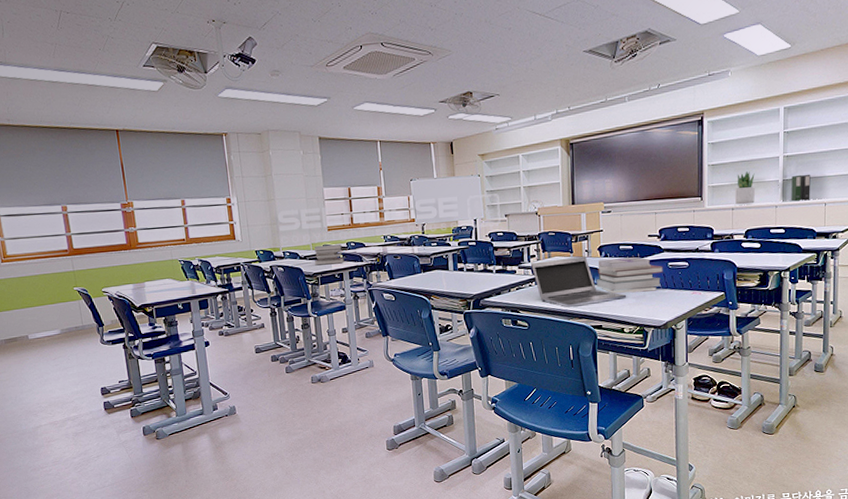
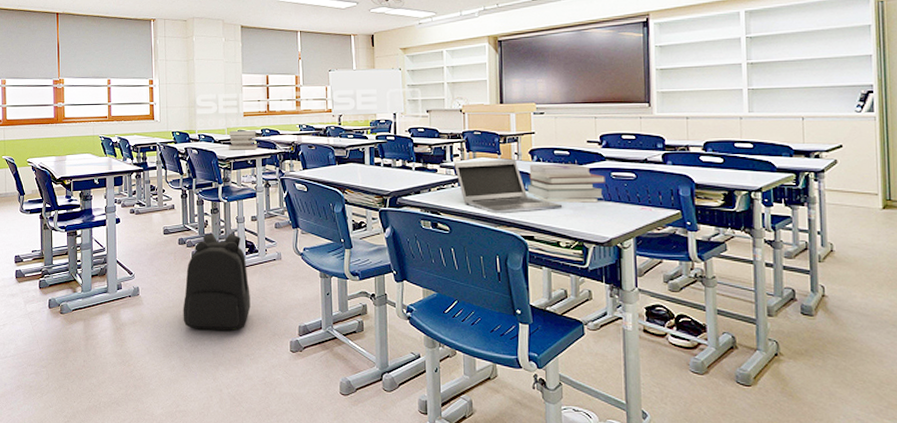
backpack: none [281,347,347,440] -> present [183,232,251,332]
planter: present [734,171,756,205] -> none [688,78,715,114]
binder: present [791,175,811,202] -> none [758,85,783,114]

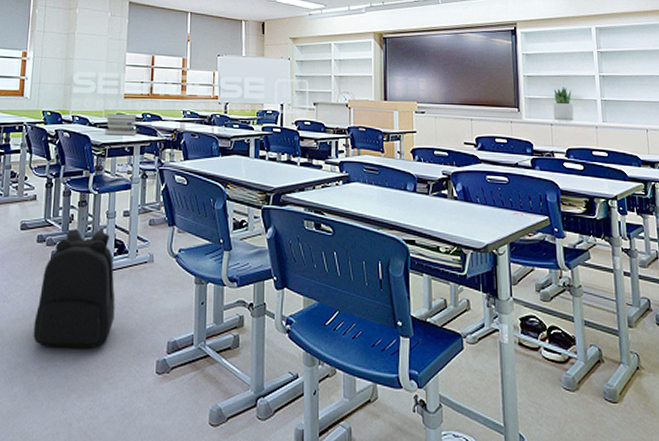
laptop: present [454,158,563,214] -> none [339,157,442,216]
books: present [527,164,607,203] -> none [408,164,482,206]
planter: none [688,78,715,114] -> present [552,87,574,121]

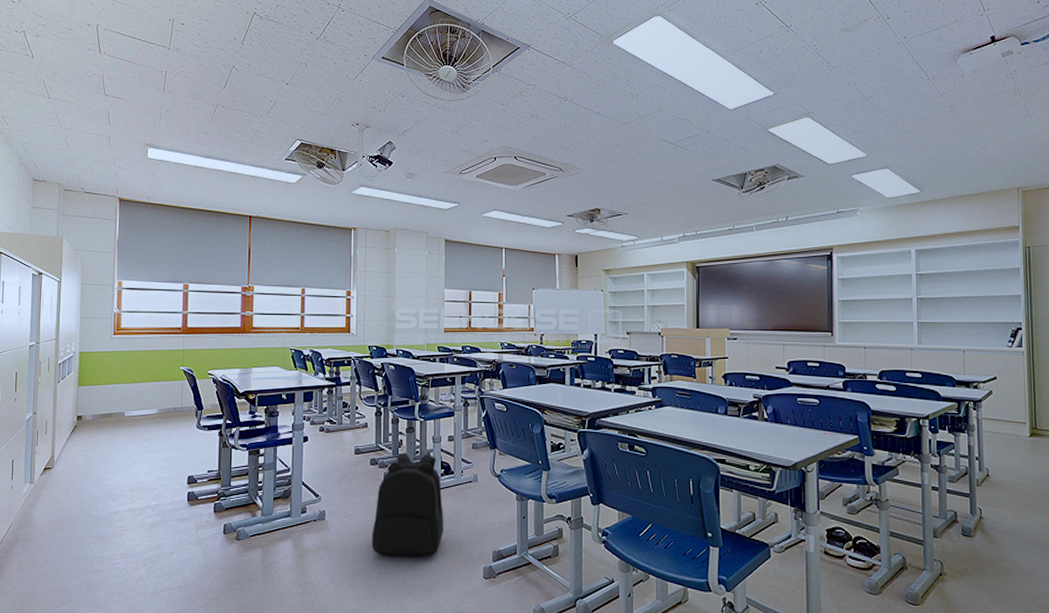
books: present [105,113,137,136] -> none [428,346,458,367]
planter: present [552,87,574,121] -> none [866,310,889,344]

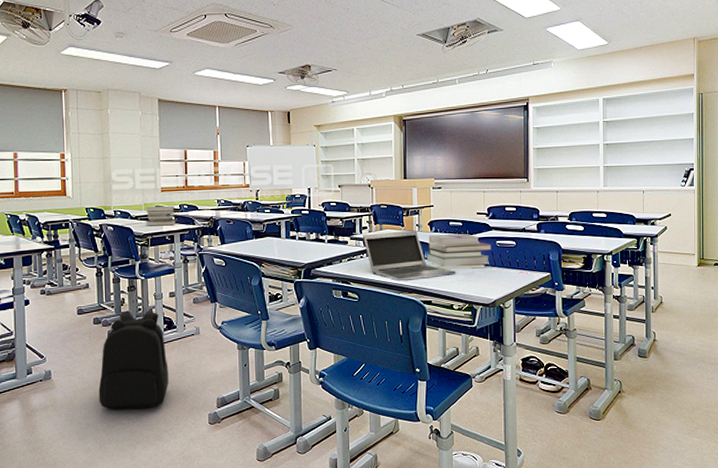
books: none [428,346,458,367] -> present [146,205,176,226]
laptop: none [652,382,753,437] -> present [363,230,456,282]
books: none [720,389,793,427] -> present [426,234,492,270]

